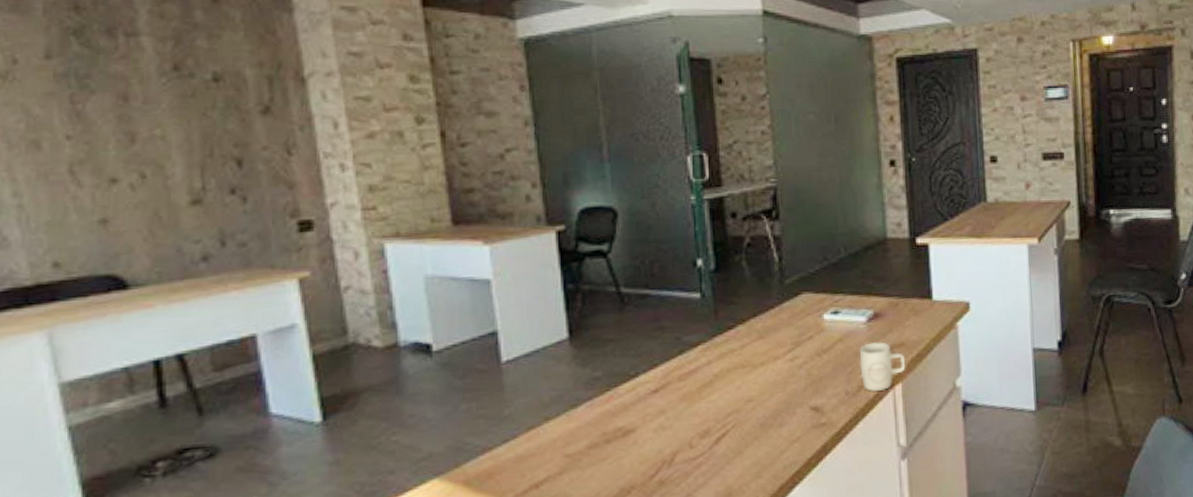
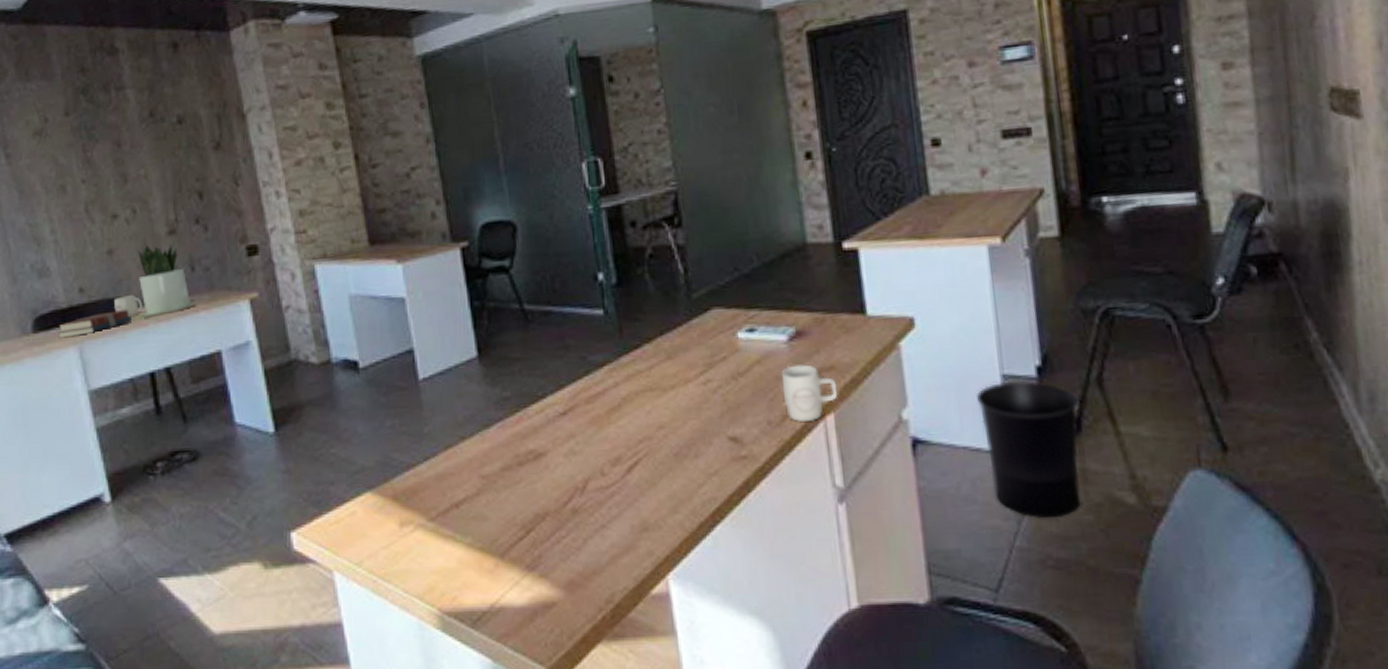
books: none [14,288,132,322] -> present [57,310,133,339]
mug: none [106,272,148,298] -> present [114,295,143,318]
planter: none [144,211,224,297] -> present [137,240,195,317]
waste bin: none [1014,352,1085,461] -> present [977,380,1081,518]

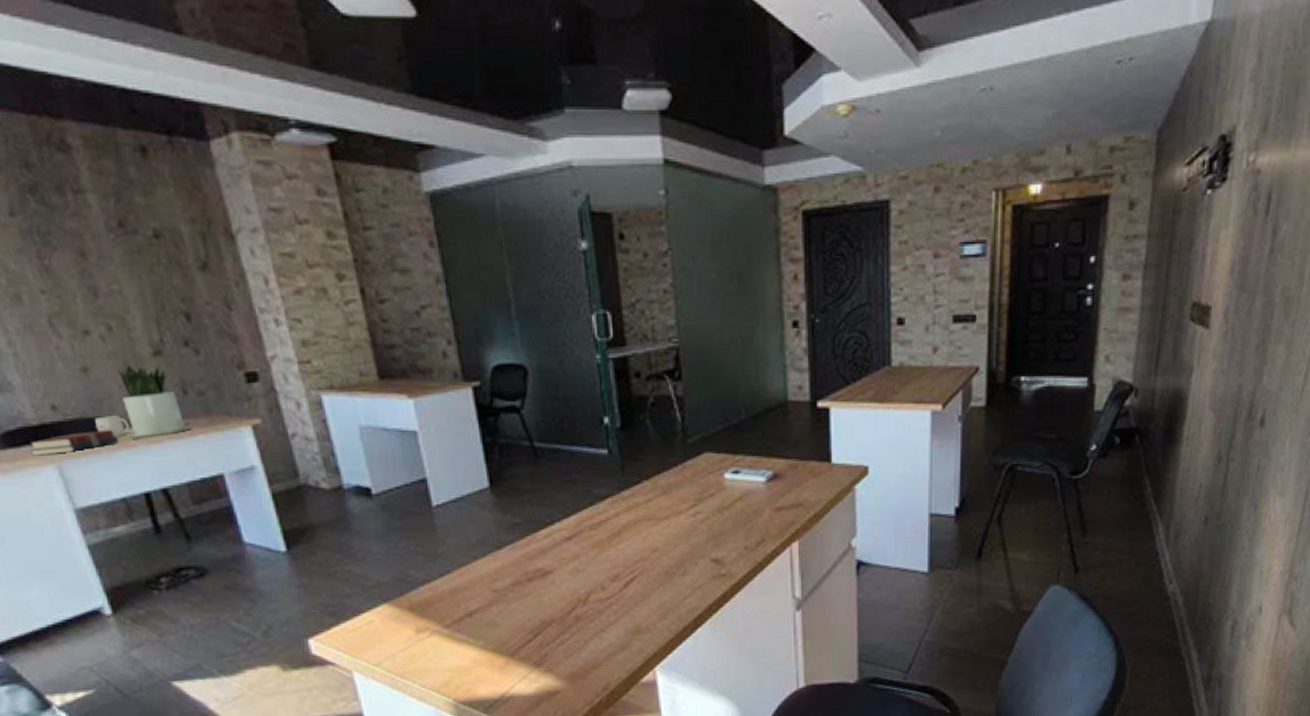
mug: present [781,364,838,423] -> none [758,501,803,548]
waste bin: present [977,380,1081,518] -> none [909,518,981,620]

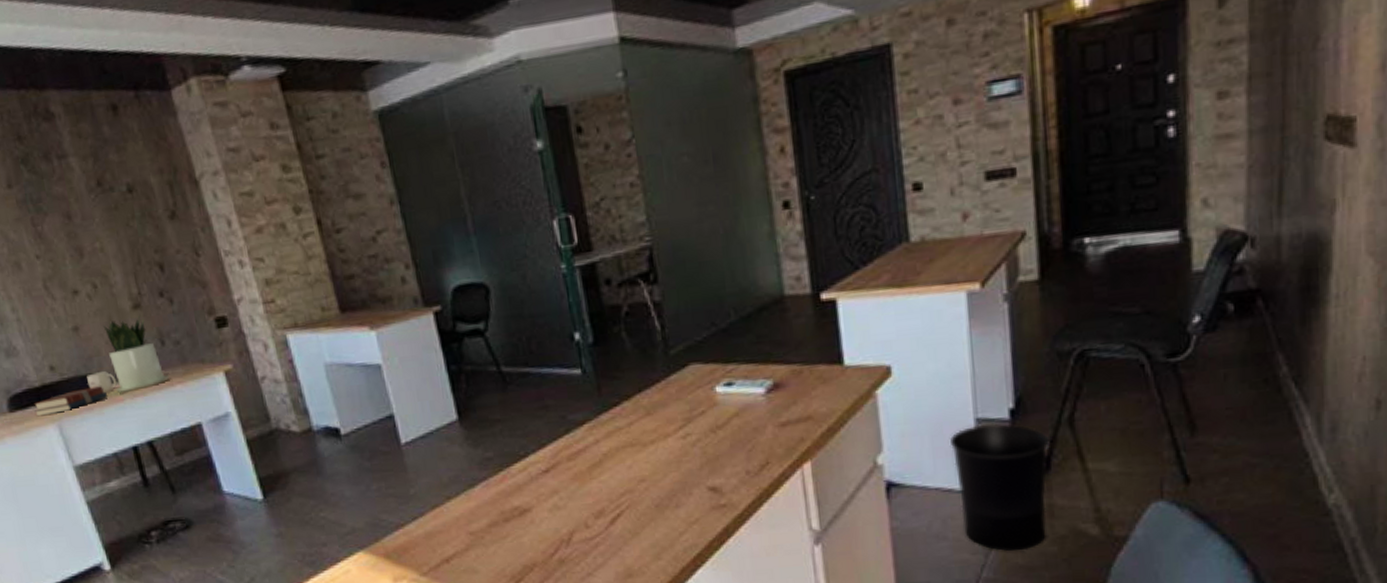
waste bin: none [909,518,981,620] -> present [950,423,1048,551]

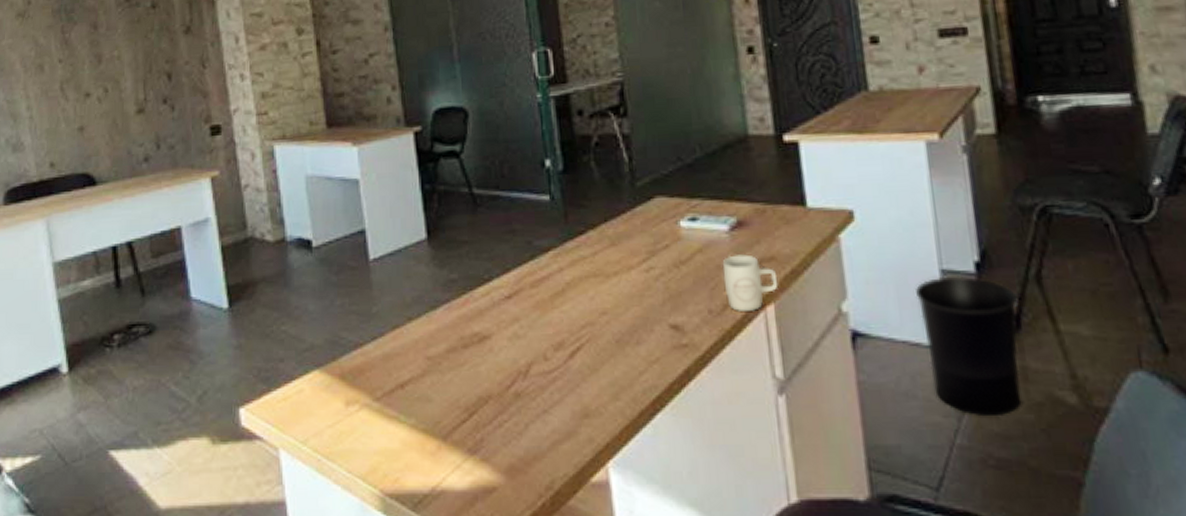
books: present [34,386,108,417] -> none [27,185,99,211]
mug: present [86,371,117,394] -> none [82,171,109,193]
planter: present [103,315,170,393] -> none [106,119,159,192]
mug: none [759,415,815,472] -> present [722,254,779,313]

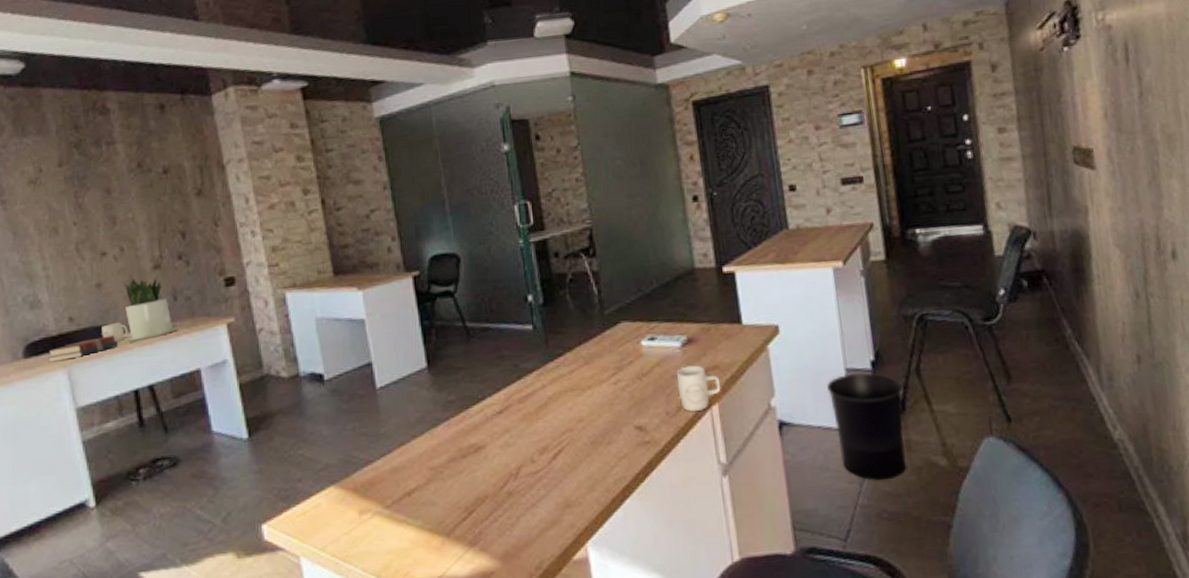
books: none [27,185,99,211] -> present [47,335,119,363]
mug: none [82,171,109,193] -> present [102,322,128,343]
planter: none [106,119,159,192] -> present [124,274,177,341]

